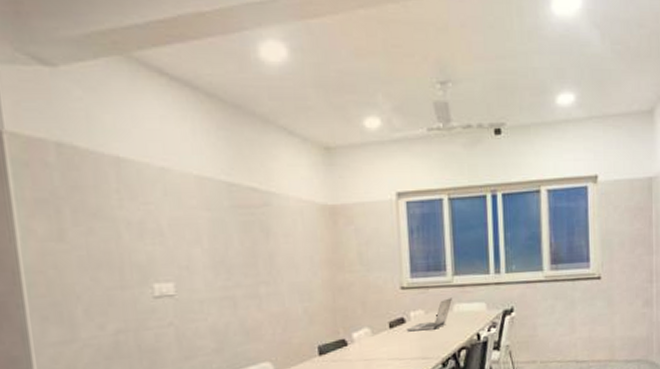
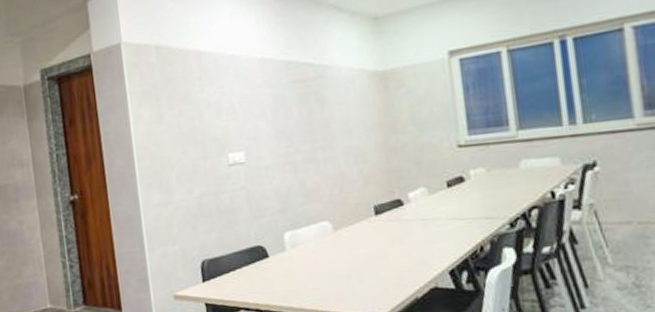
laptop: present [407,298,452,332] -> none [467,153,518,191]

